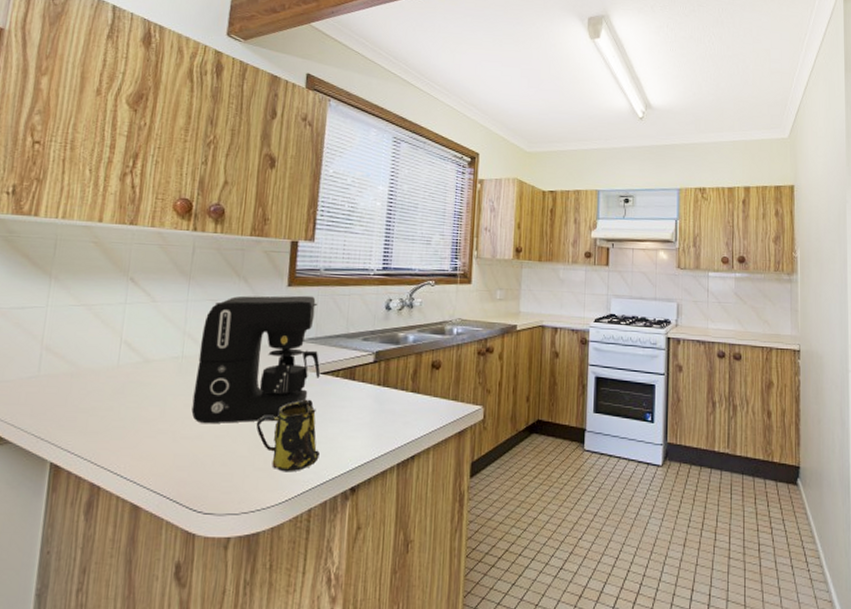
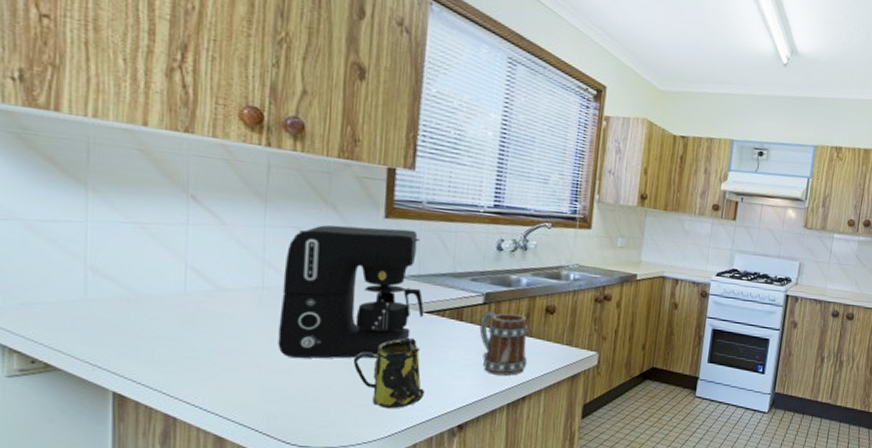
mug: none [370,369,416,434] -> present [479,311,528,376]

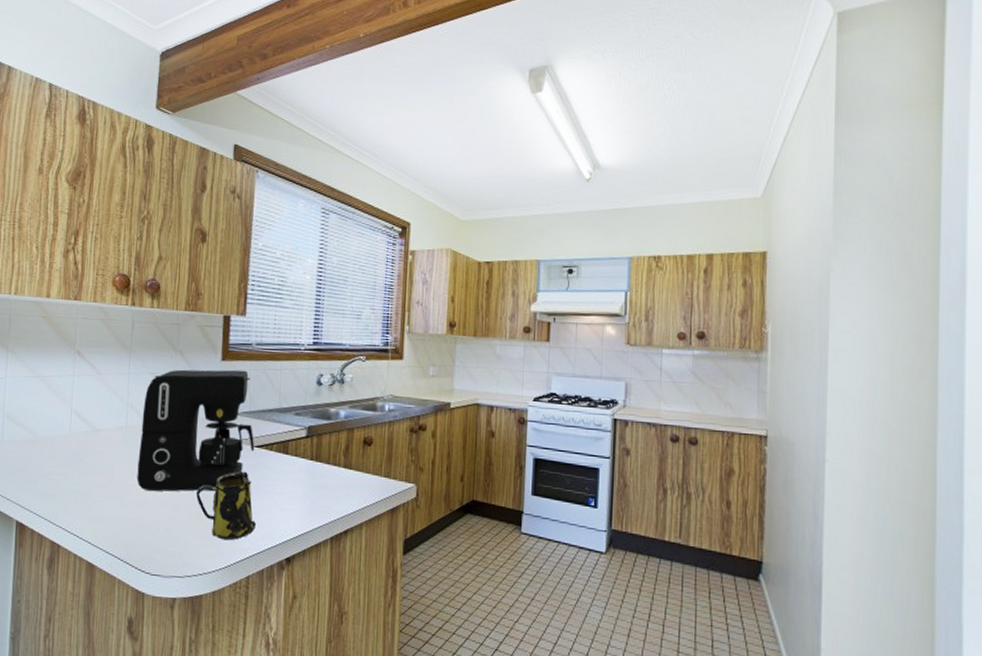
mug: present [479,311,528,376] -> none [303,444,349,508]

